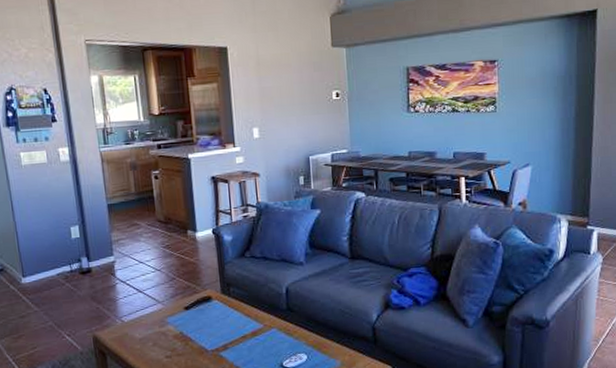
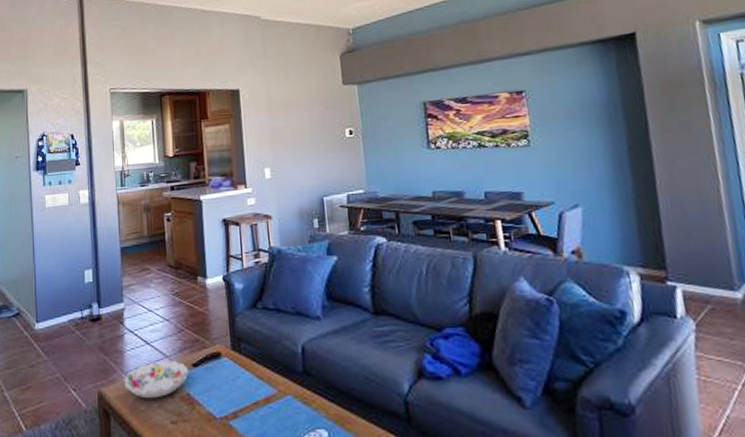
decorative bowl: none [118,305,182,339] -> present [124,360,189,399]

